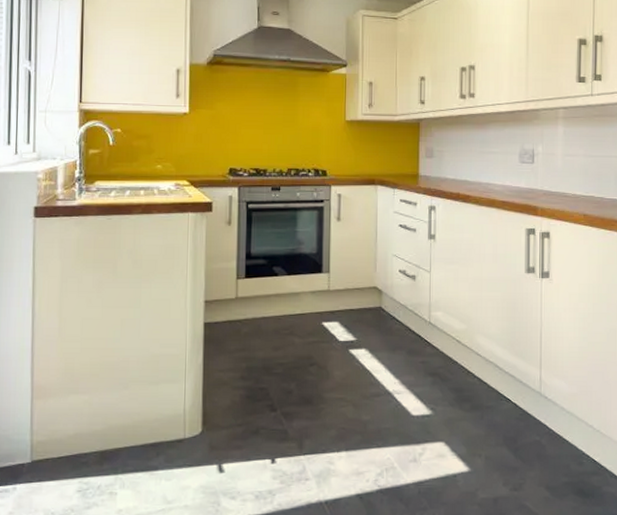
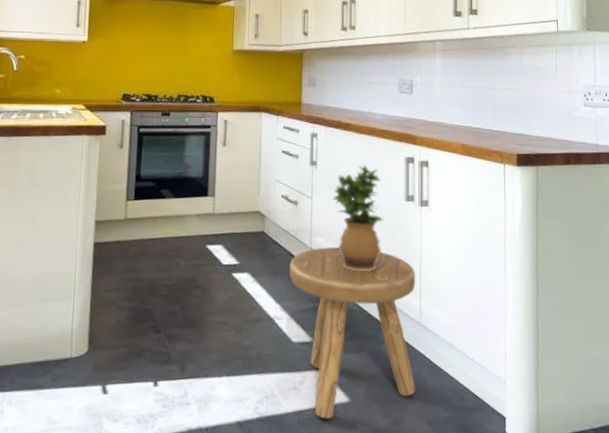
stool: none [408,320,536,489] -> present [289,246,416,419]
potted plant: none [451,238,504,345] -> present [332,165,384,272]

